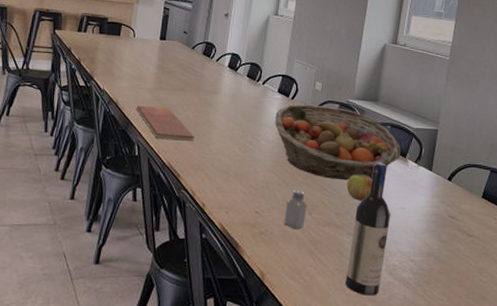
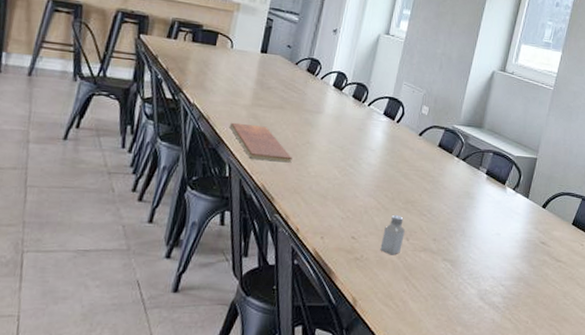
fruit basket: present [275,104,401,181] -> none [378,128,501,207]
wine bottle: present [346,163,391,296] -> none [437,189,487,320]
apple: present [346,175,373,201] -> none [445,201,472,227]

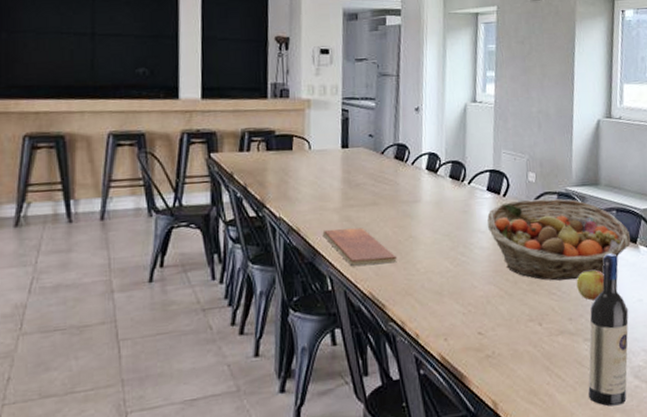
fruit basket: none [378,128,501,207] -> present [487,198,631,281]
saltshaker: present [380,215,405,255] -> none [511,299,536,346]
wine bottle: none [437,189,487,320] -> present [588,253,629,406]
apple: none [445,201,472,227] -> present [576,270,605,301]

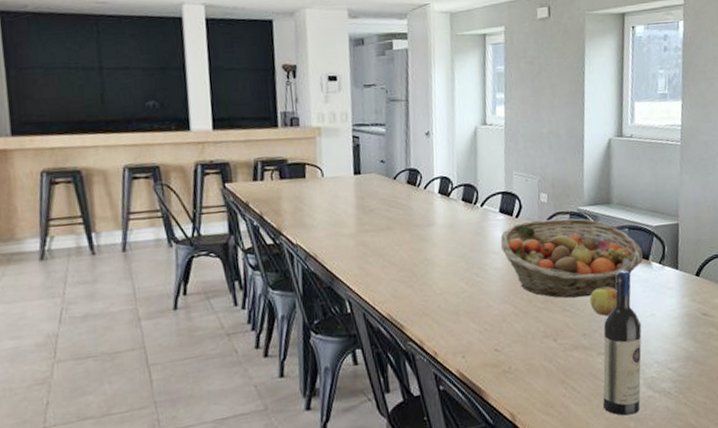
chopping board: present [322,227,397,266] -> none [339,252,413,289]

